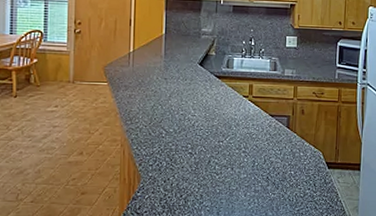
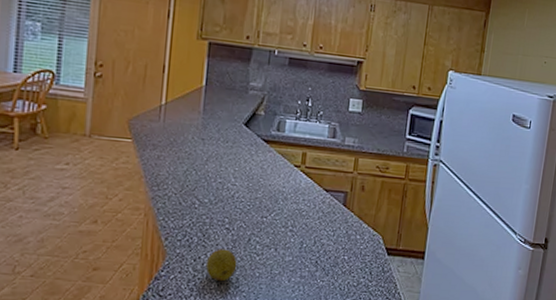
fruit: none [174,171,201,199] -> present [205,249,238,282]

